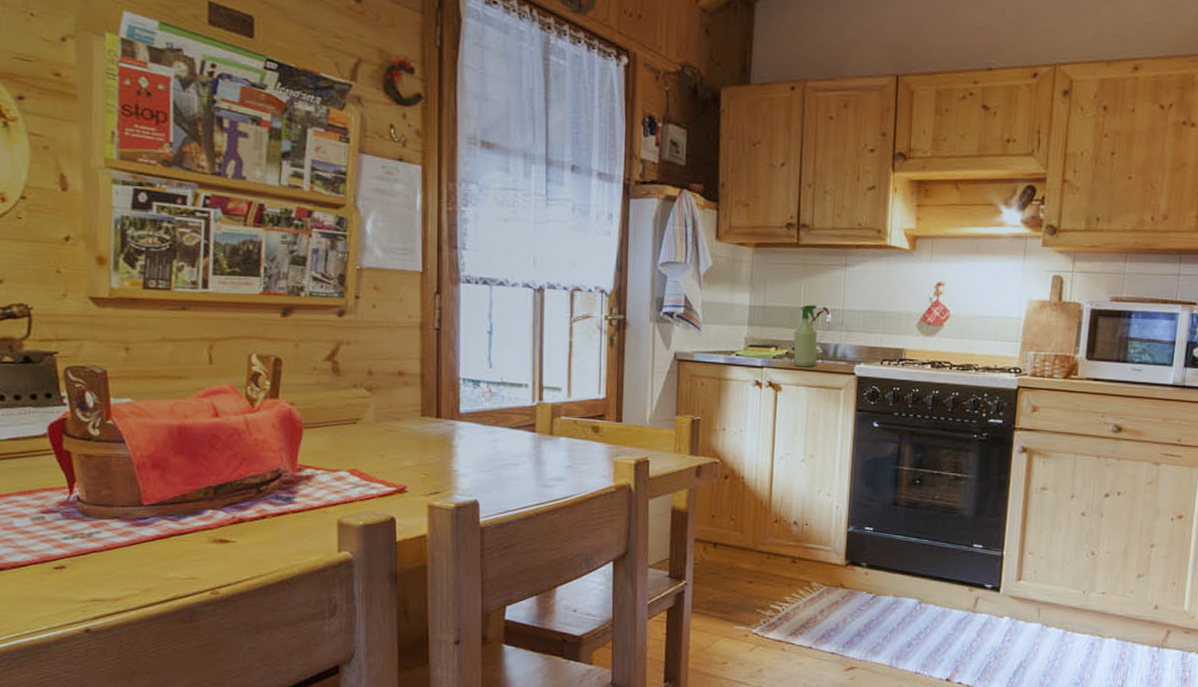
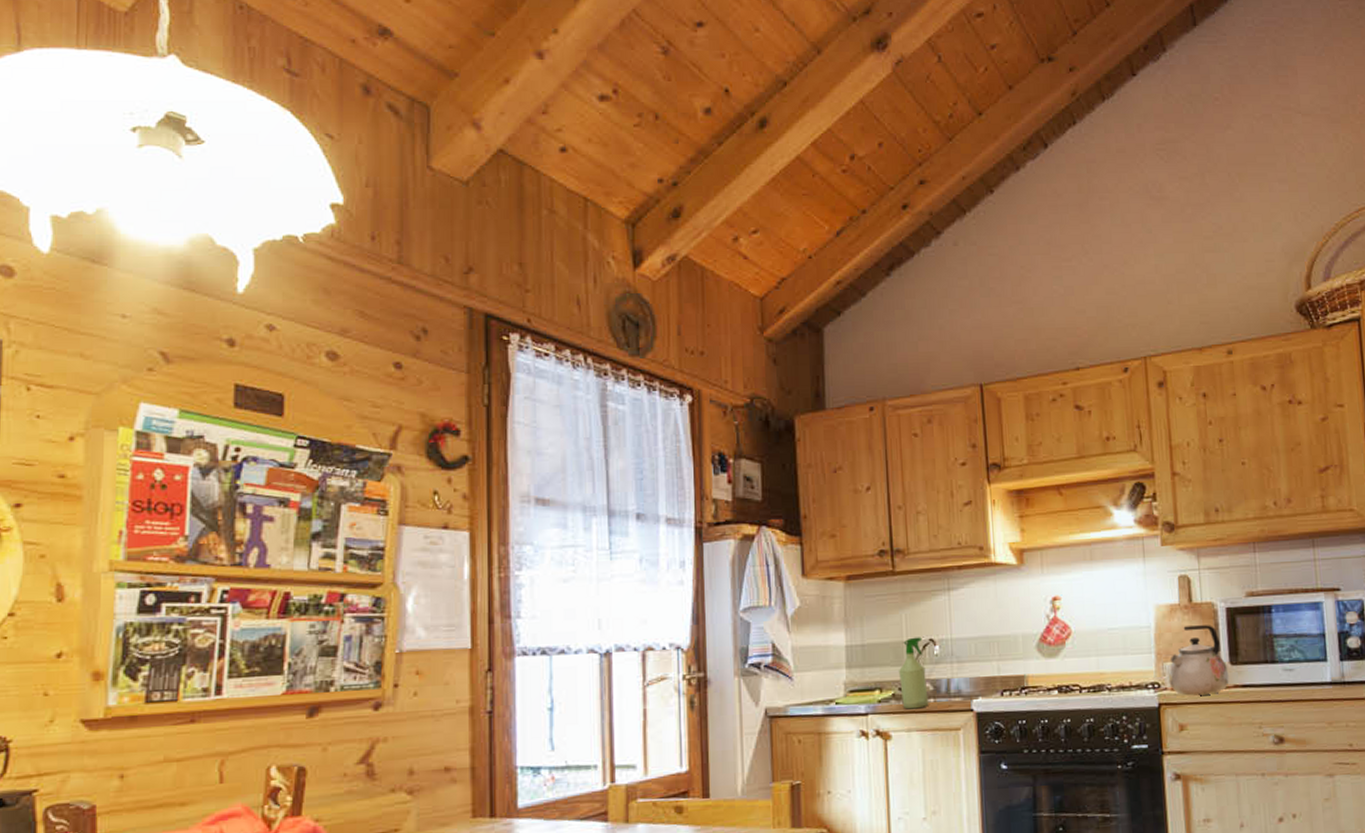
kettle: none [1029,321,1084,384] -> present [1168,625,1229,696]

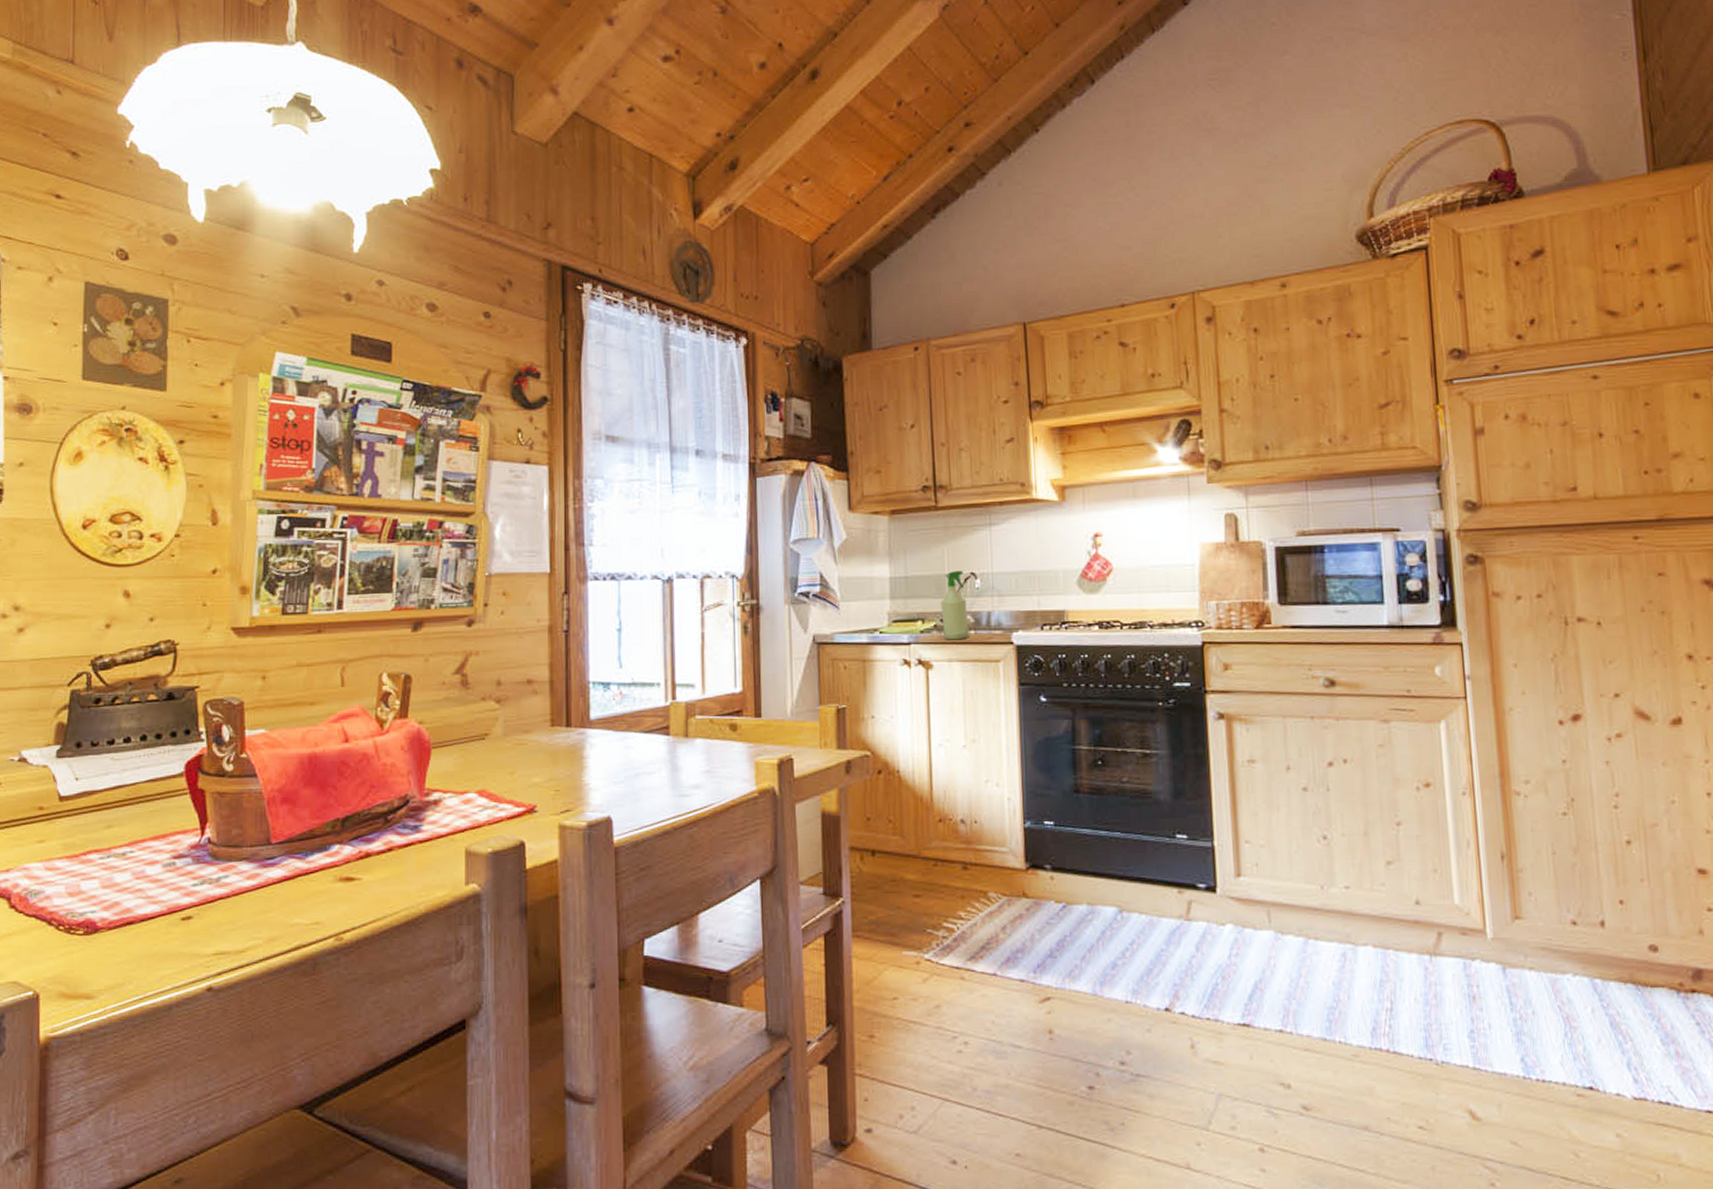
kettle: present [1168,625,1229,696] -> none [1213,564,1277,635]

